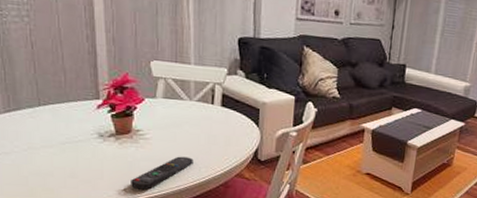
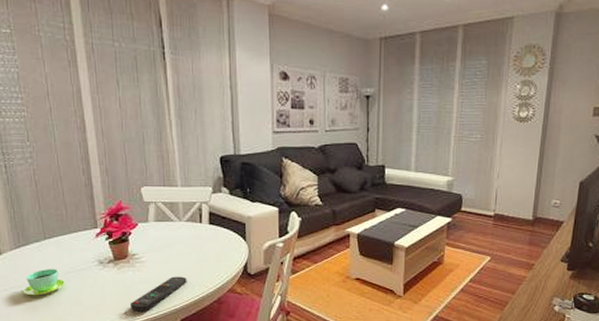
cup: none [11,136,60,165] -> present [23,268,65,296]

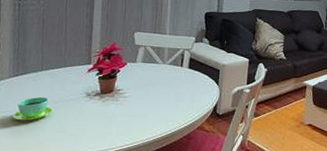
remote control: present [130,276,187,312] -> none [108,112,163,142]

